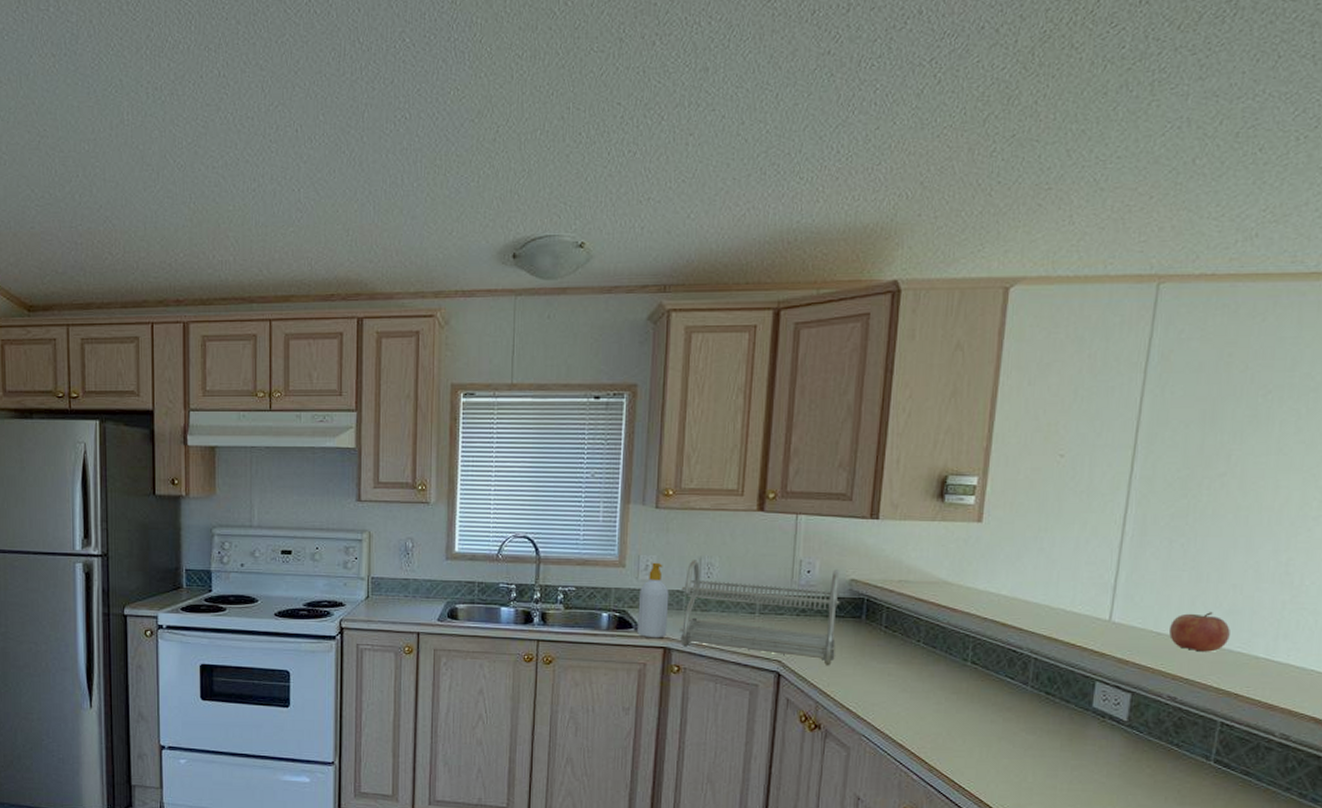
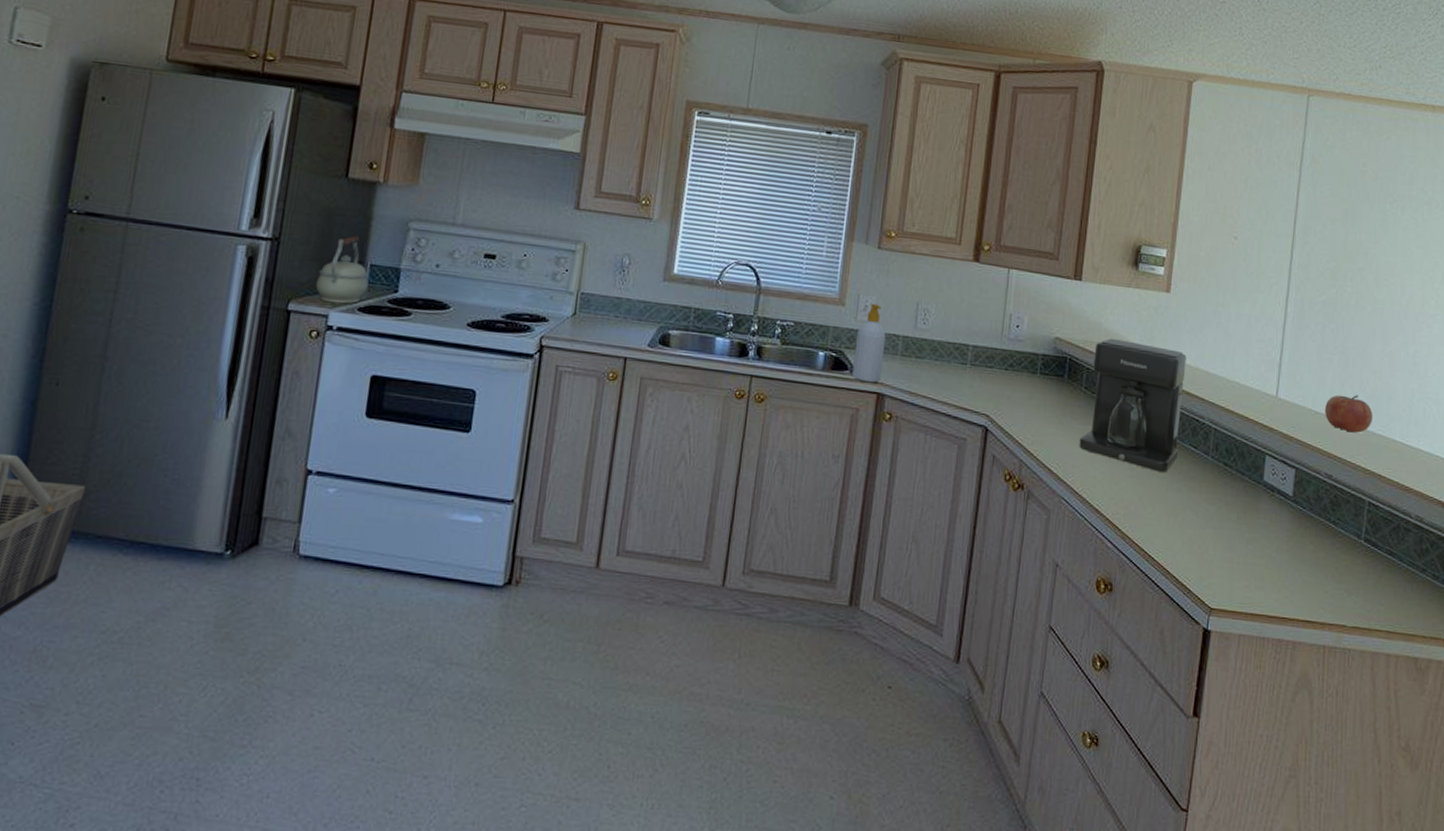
kettle: none [143,546,186,606] -> present [315,236,369,305]
dish rack: present [679,560,840,666] -> none [893,304,1046,424]
coffee maker: none [880,575,1002,706] -> present [1079,338,1187,473]

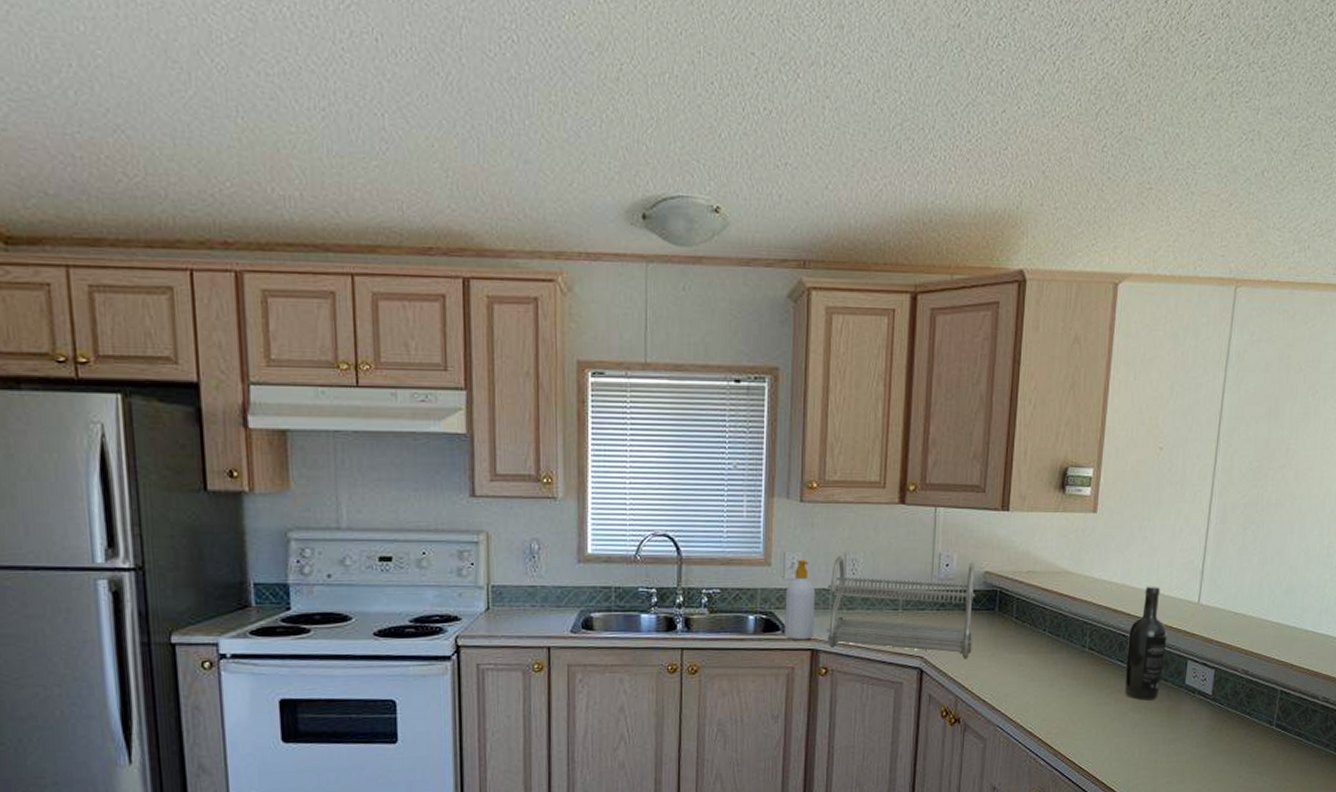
kettle: present [315,236,369,305] -> none [196,554,256,630]
dish rack: none [893,304,1046,424] -> present [826,556,976,659]
coffee maker: present [1079,338,1187,473] -> none [1012,565,1113,690]
wine bottle: none [1198,372,1244,493] -> present [1124,586,1168,701]
fruit: present [1324,395,1373,433] -> none [1243,592,1288,628]

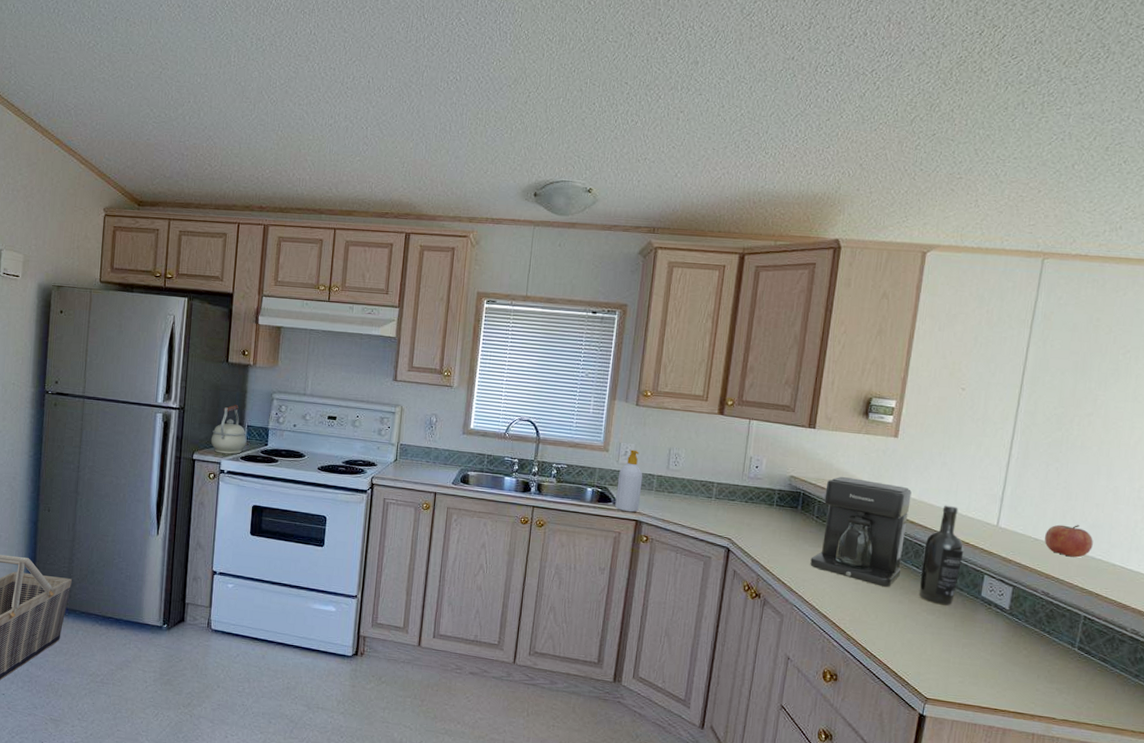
kettle: none [196,554,256,630] -> present [210,405,247,455]
dish rack: present [826,556,976,659] -> none [649,450,782,546]
coffee maker: none [1012,565,1113,690] -> present [810,476,912,588]
fruit: none [1243,592,1288,628] -> present [1044,524,1093,558]

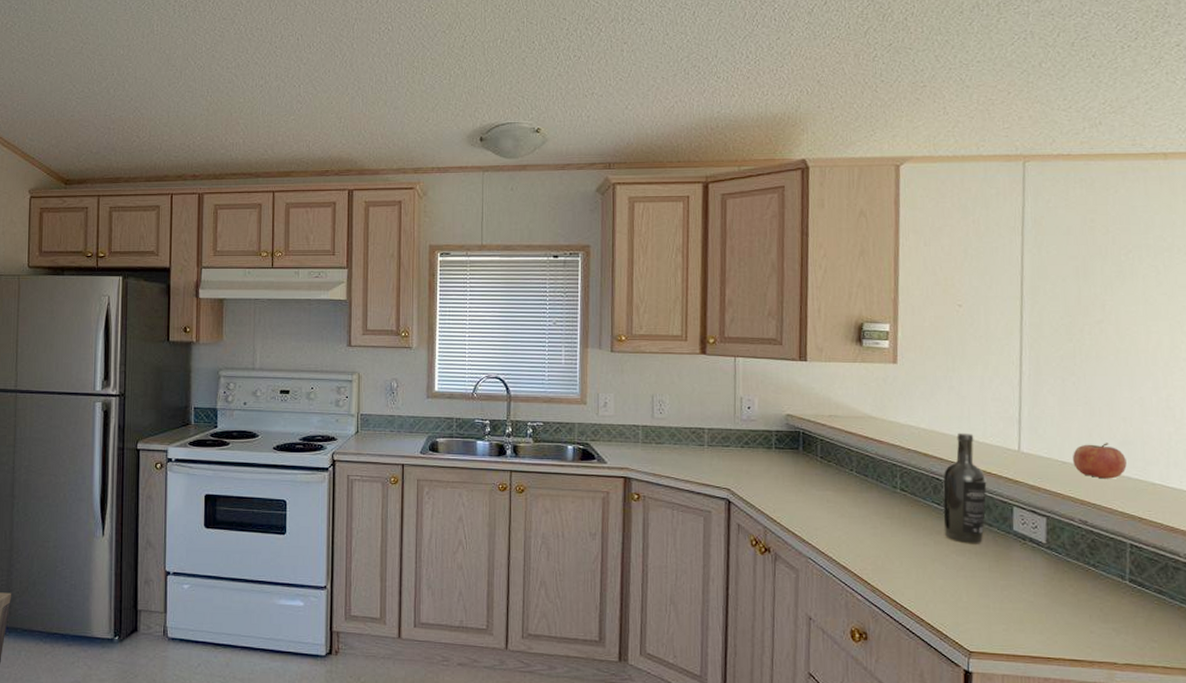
kettle: present [210,405,247,455] -> none [155,386,194,441]
soap bottle: present [615,449,643,513] -> none [599,400,627,469]
coffee maker: present [810,476,912,588] -> none [820,410,922,530]

